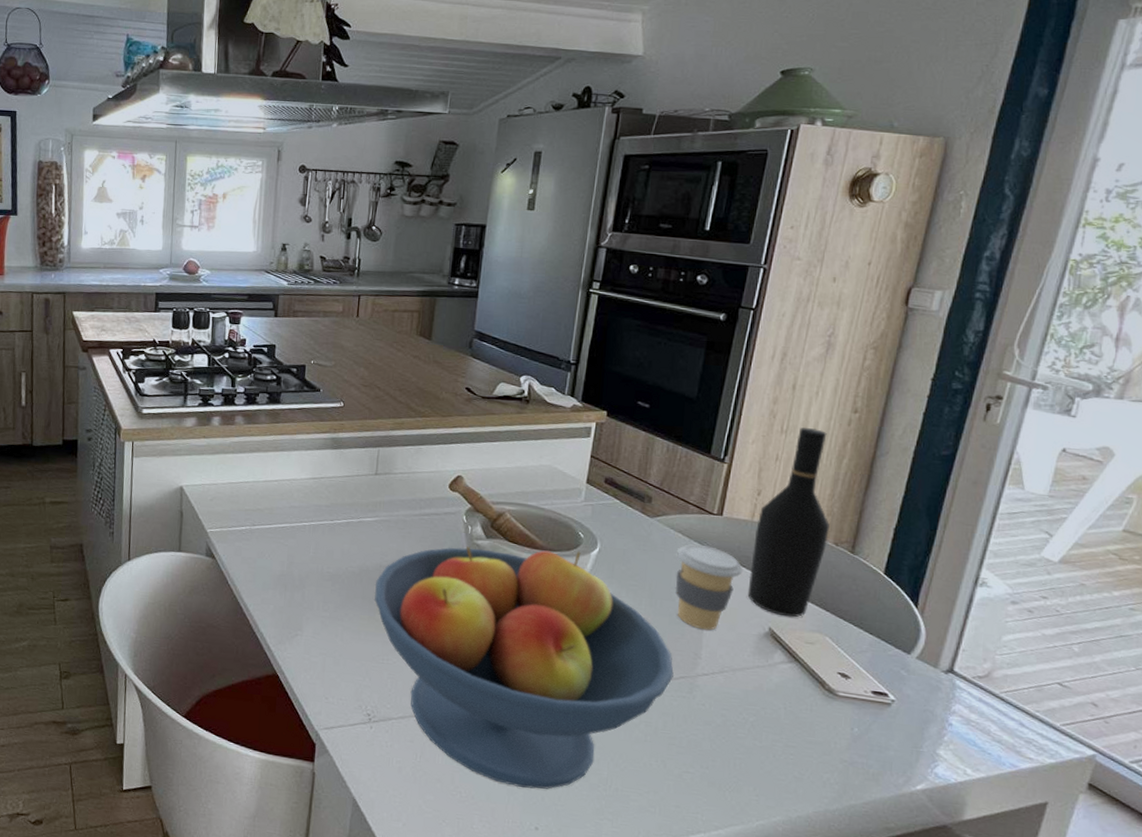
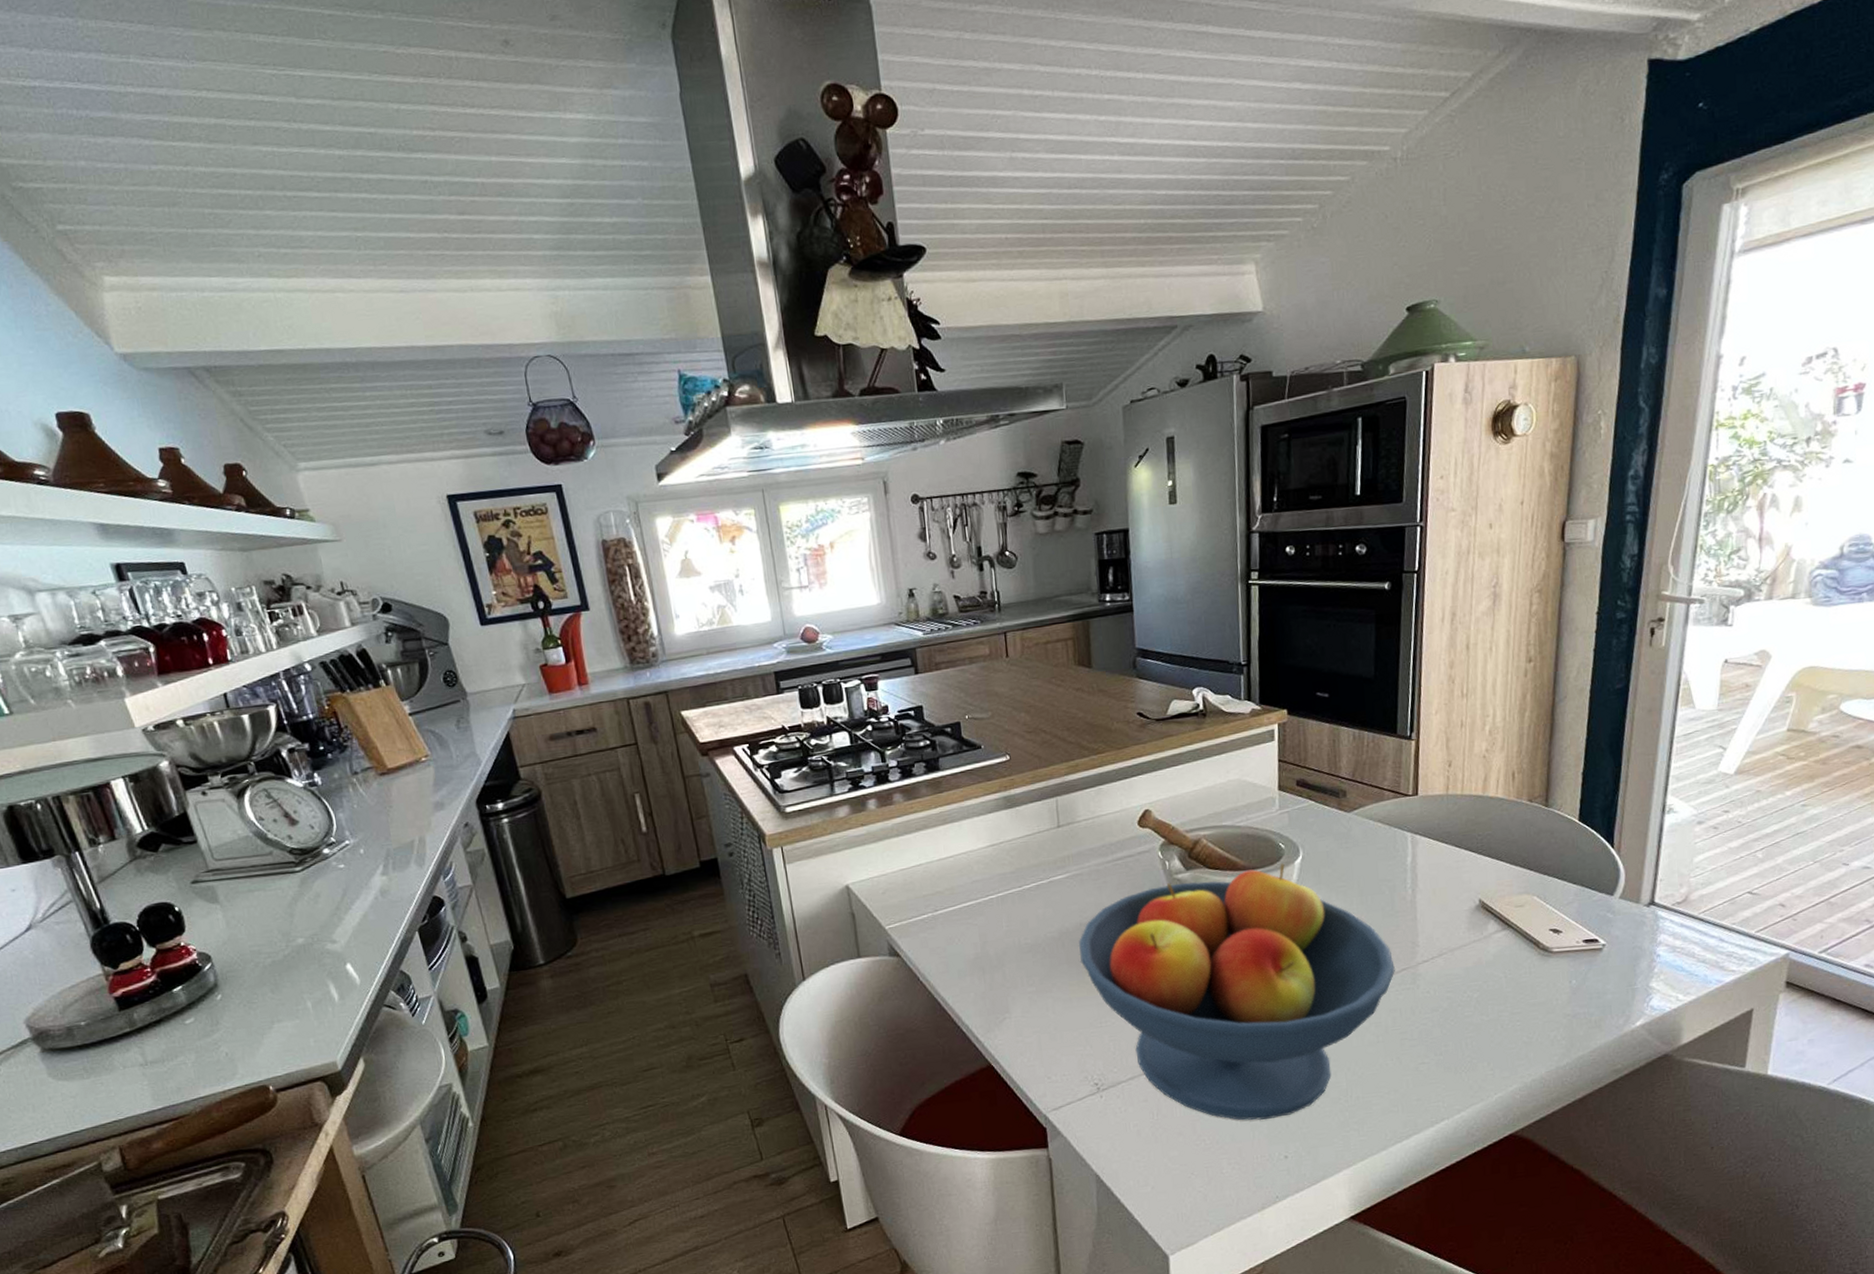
coffee cup: present [675,543,743,631] -> none [1378,829,1446,917]
wine bottle: present [747,428,831,618] -> none [1452,686,1522,885]

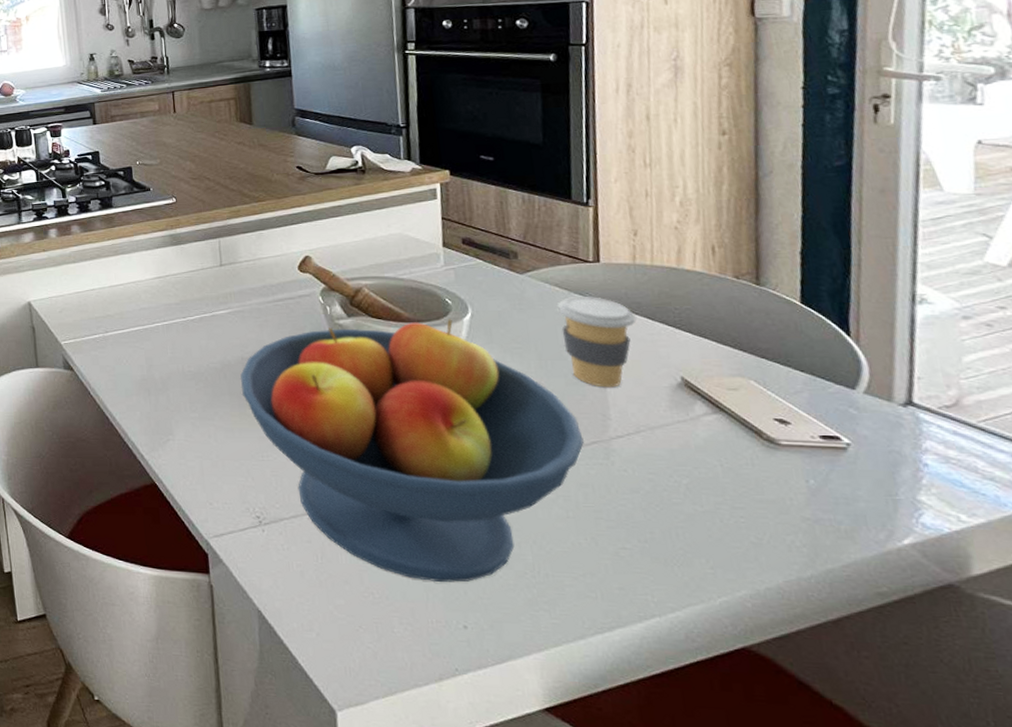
coffee cup: none [1378,829,1446,917] -> present [556,295,637,388]

